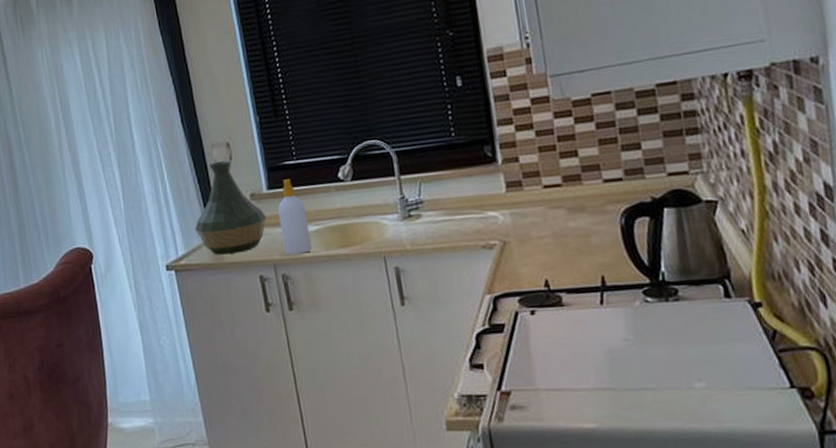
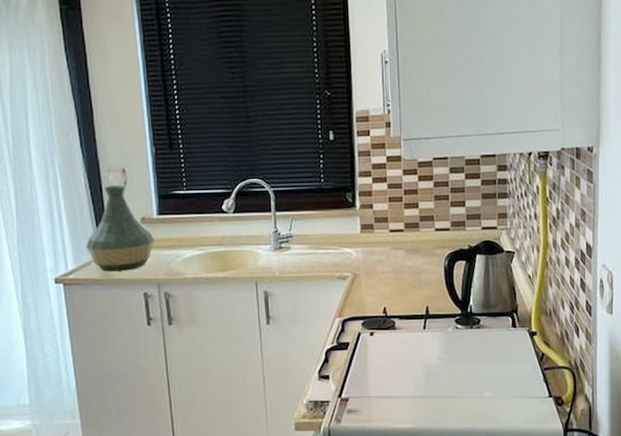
soap bottle: present [277,179,312,256] -> none [165,207,193,276]

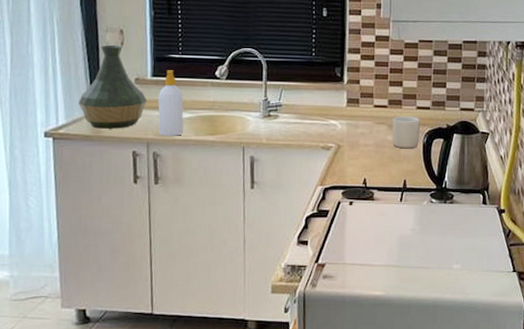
soap bottle: none [165,207,193,276] -> present [157,70,184,137]
mug: none [410,238,440,274] -> present [392,115,420,149]

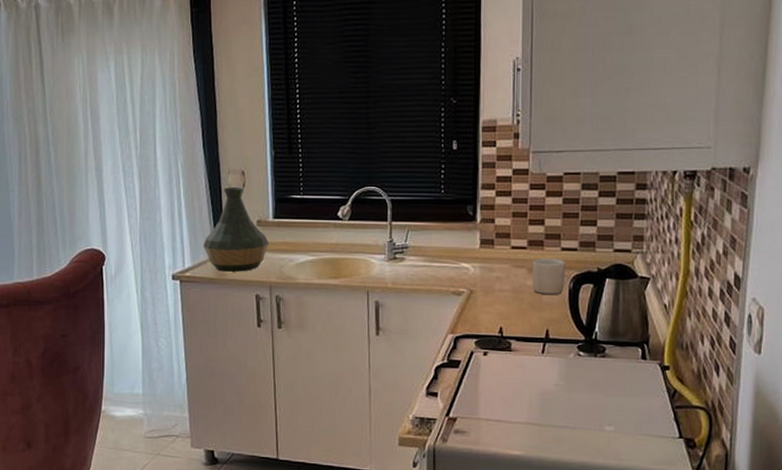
soap bottle: present [157,70,184,137] -> none [279,211,306,280]

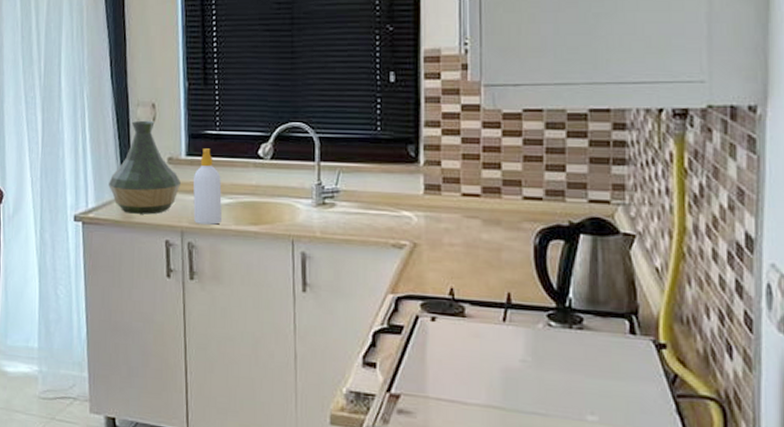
soap bottle: none [279,211,306,280] -> present [193,148,222,226]
mug: present [532,257,565,295] -> none [488,207,528,252]

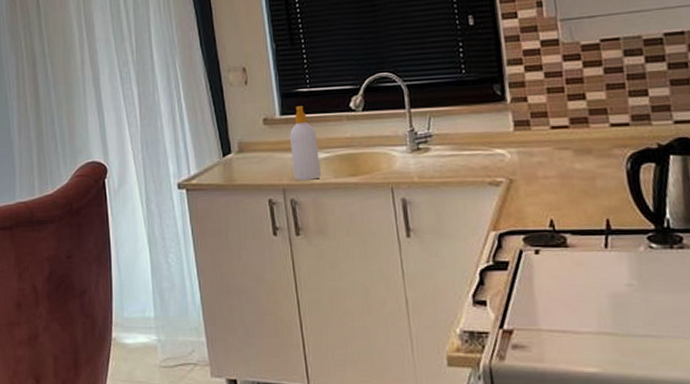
vase: present [109,120,181,215] -> none [208,84,278,177]

